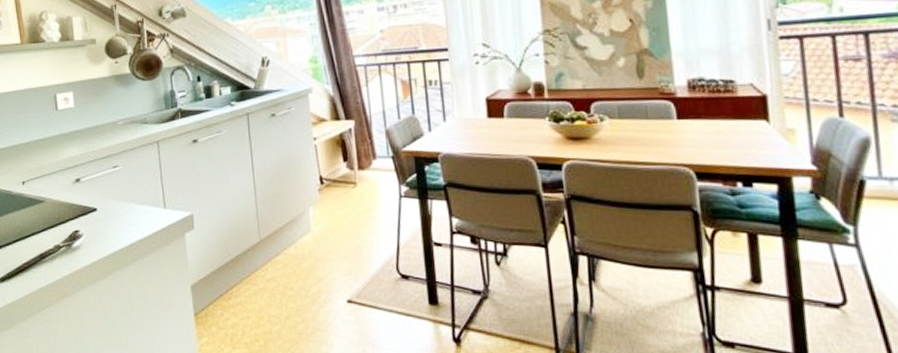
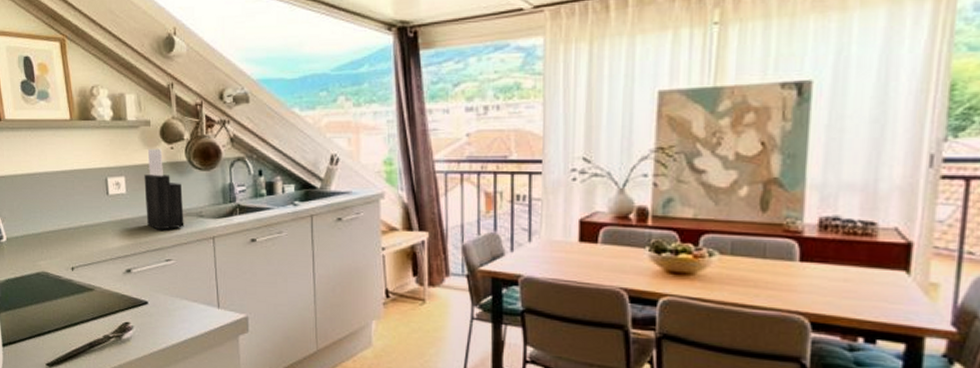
knife block: none [91,63,130,139] -> present [144,148,184,230]

